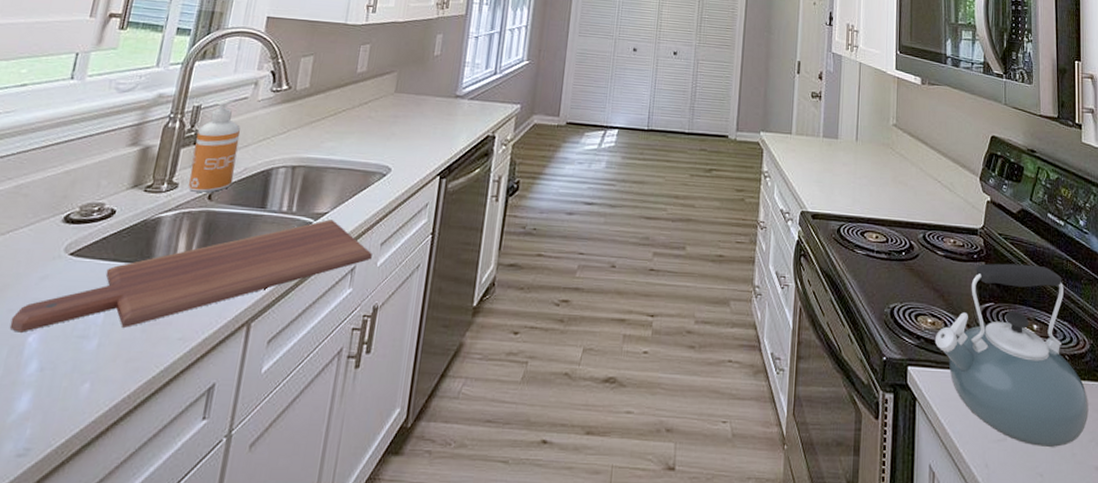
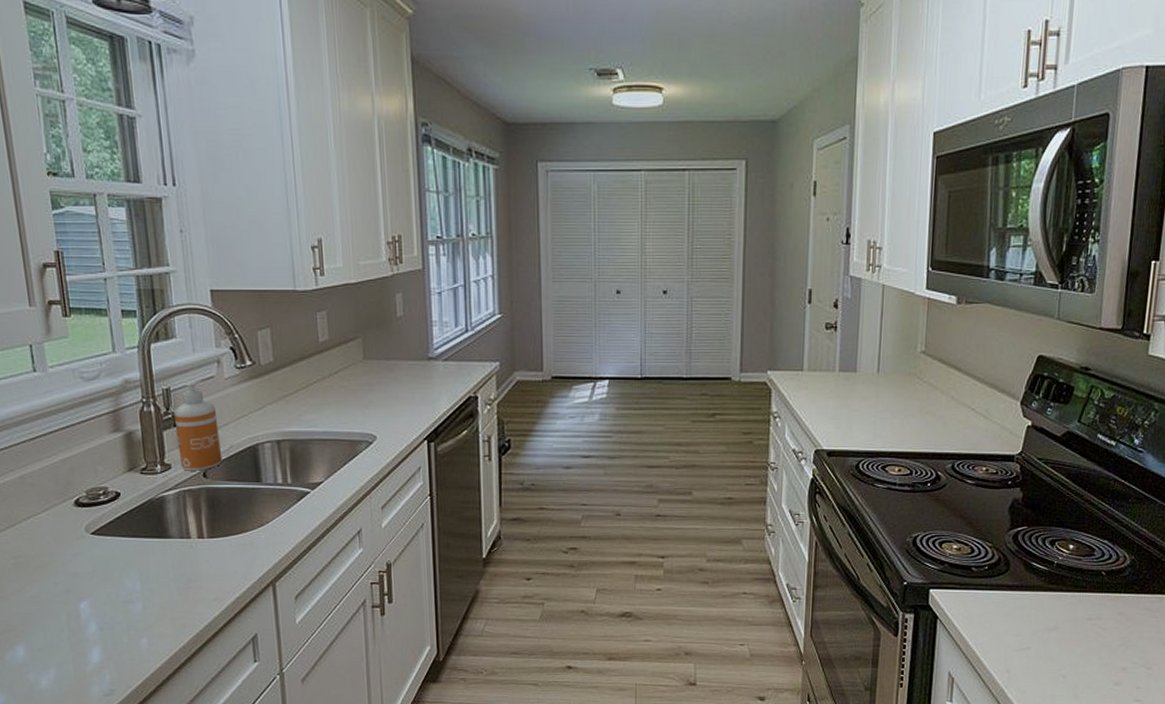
cutting board: present [9,219,372,333] -> none [59,488,375,601]
kettle: present [934,263,1089,447] -> none [959,487,1122,653]

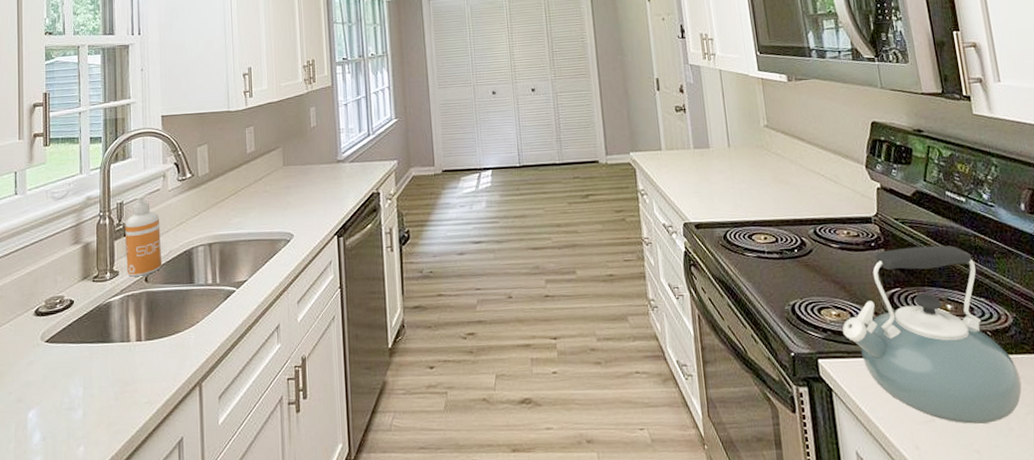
kettle: none [959,487,1122,653] -> present [842,245,1022,424]

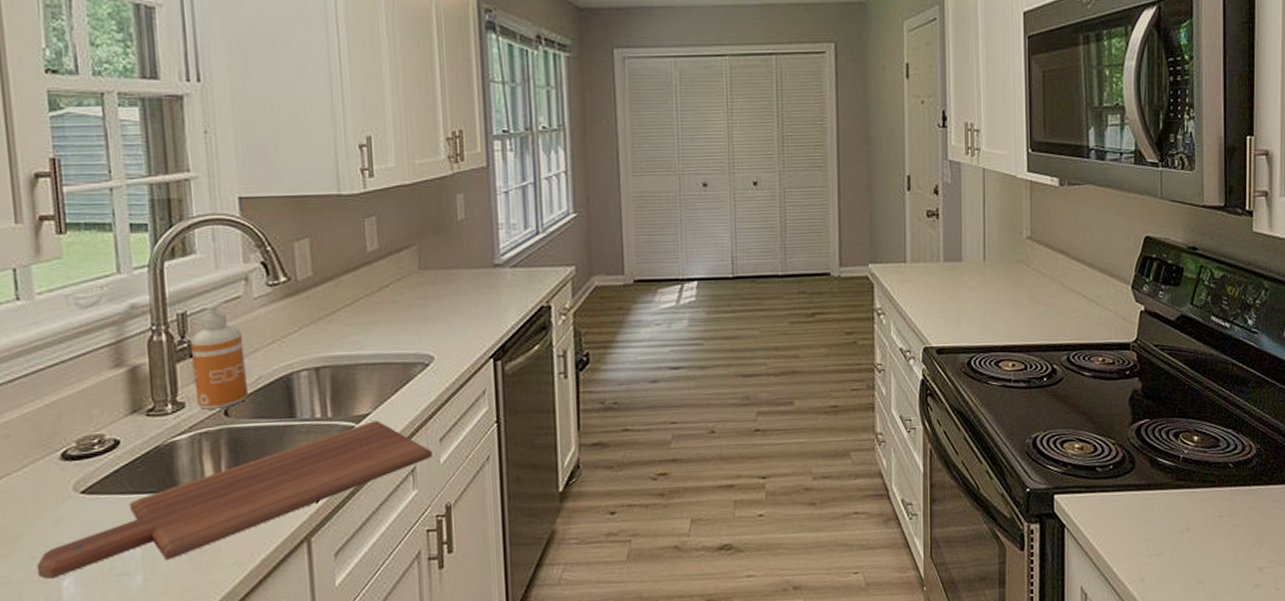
cutting board: none [12,286,292,410] -> present [36,420,432,579]
kettle: present [842,245,1022,424] -> none [1083,374,1253,556]

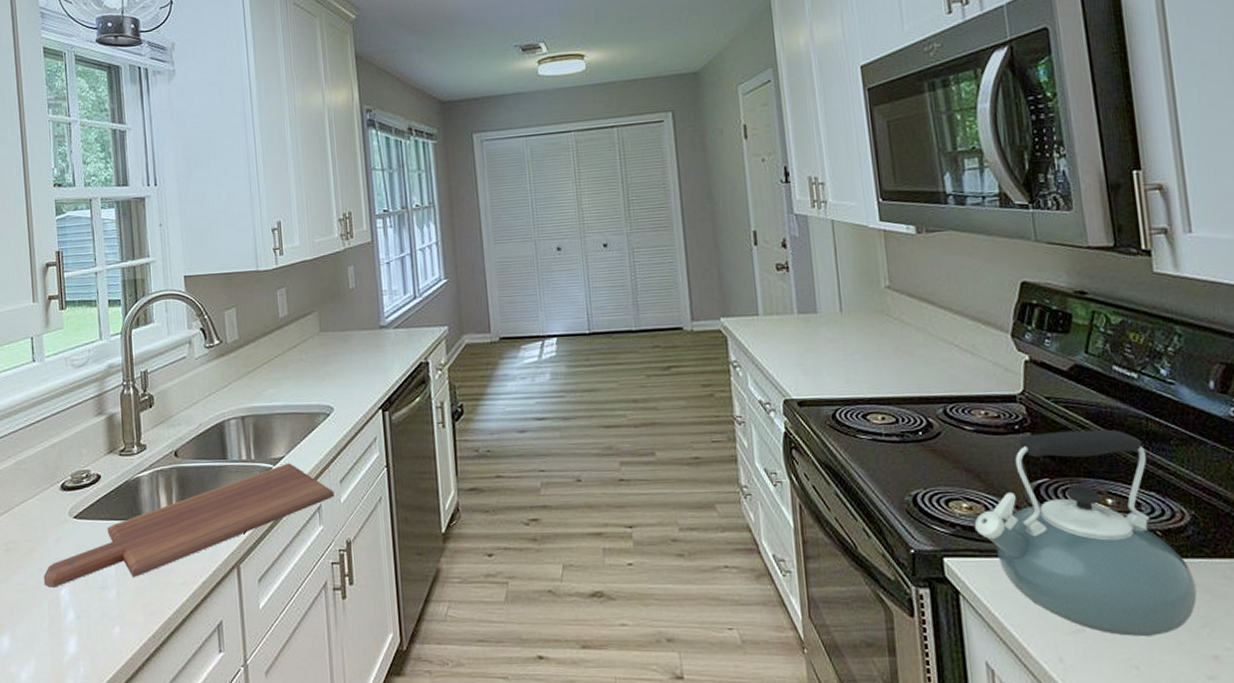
soap dispenser: present [189,301,249,410] -> none [149,361,193,451]
kettle: none [1083,374,1253,556] -> present [974,429,1197,636]

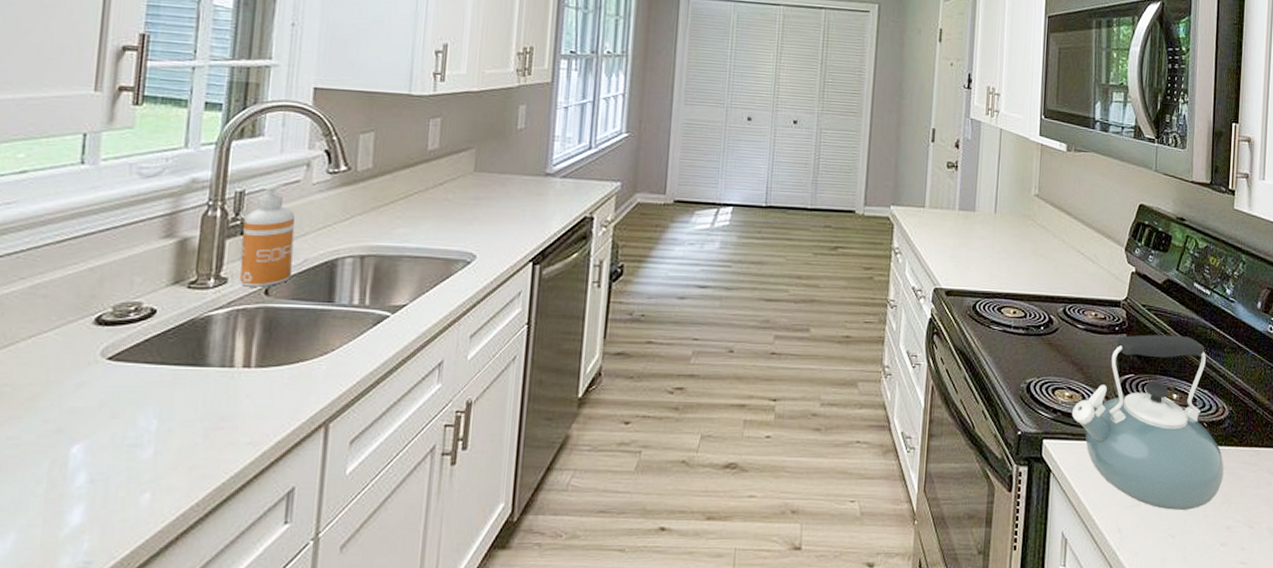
cutting board: present [43,463,334,588] -> none [47,312,461,444]
soap dispenser: none [149,361,193,451] -> present [239,184,296,287]

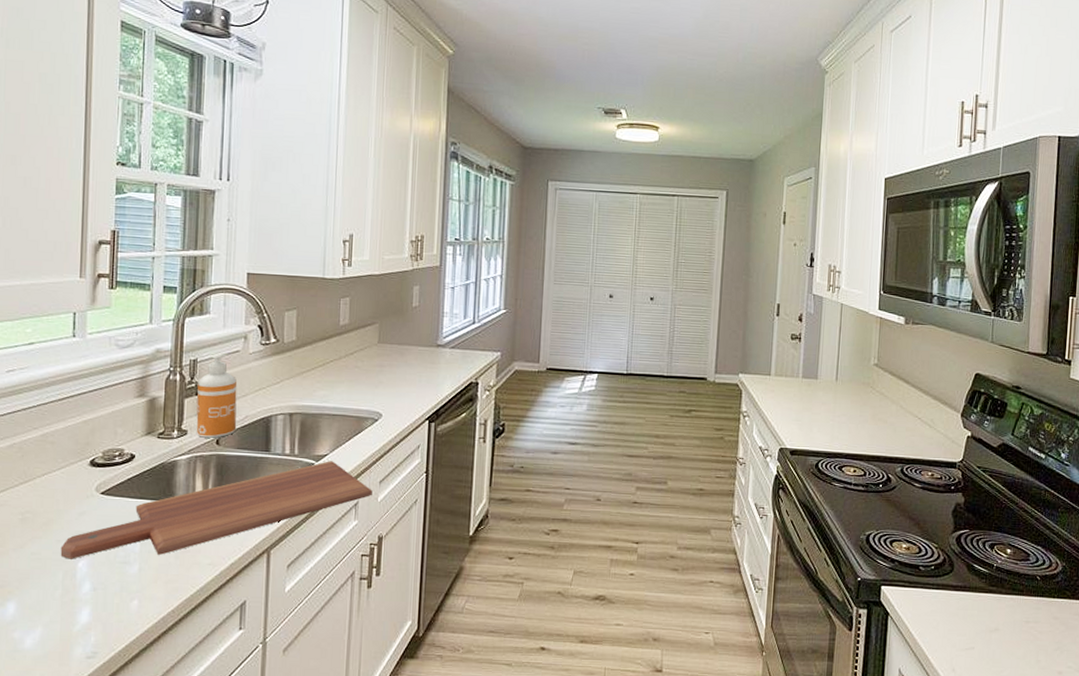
cutting board: none [47,312,461,444] -> present [60,461,372,559]
kettle: present [1071,334,1224,510] -> none [908,494,1057,655]

